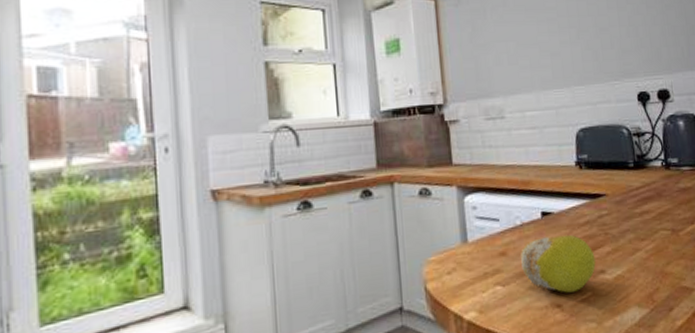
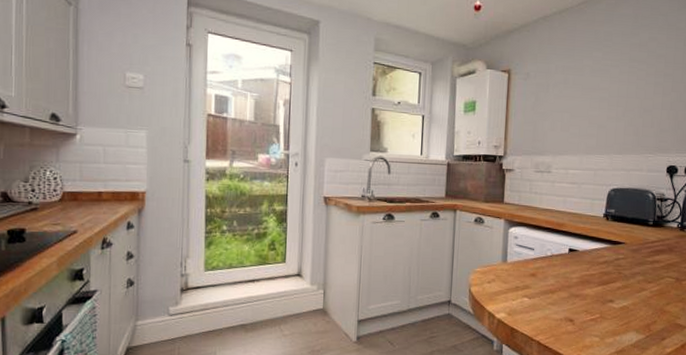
fruit: present [521,234,596,293] -> none [546,268,607,312]

